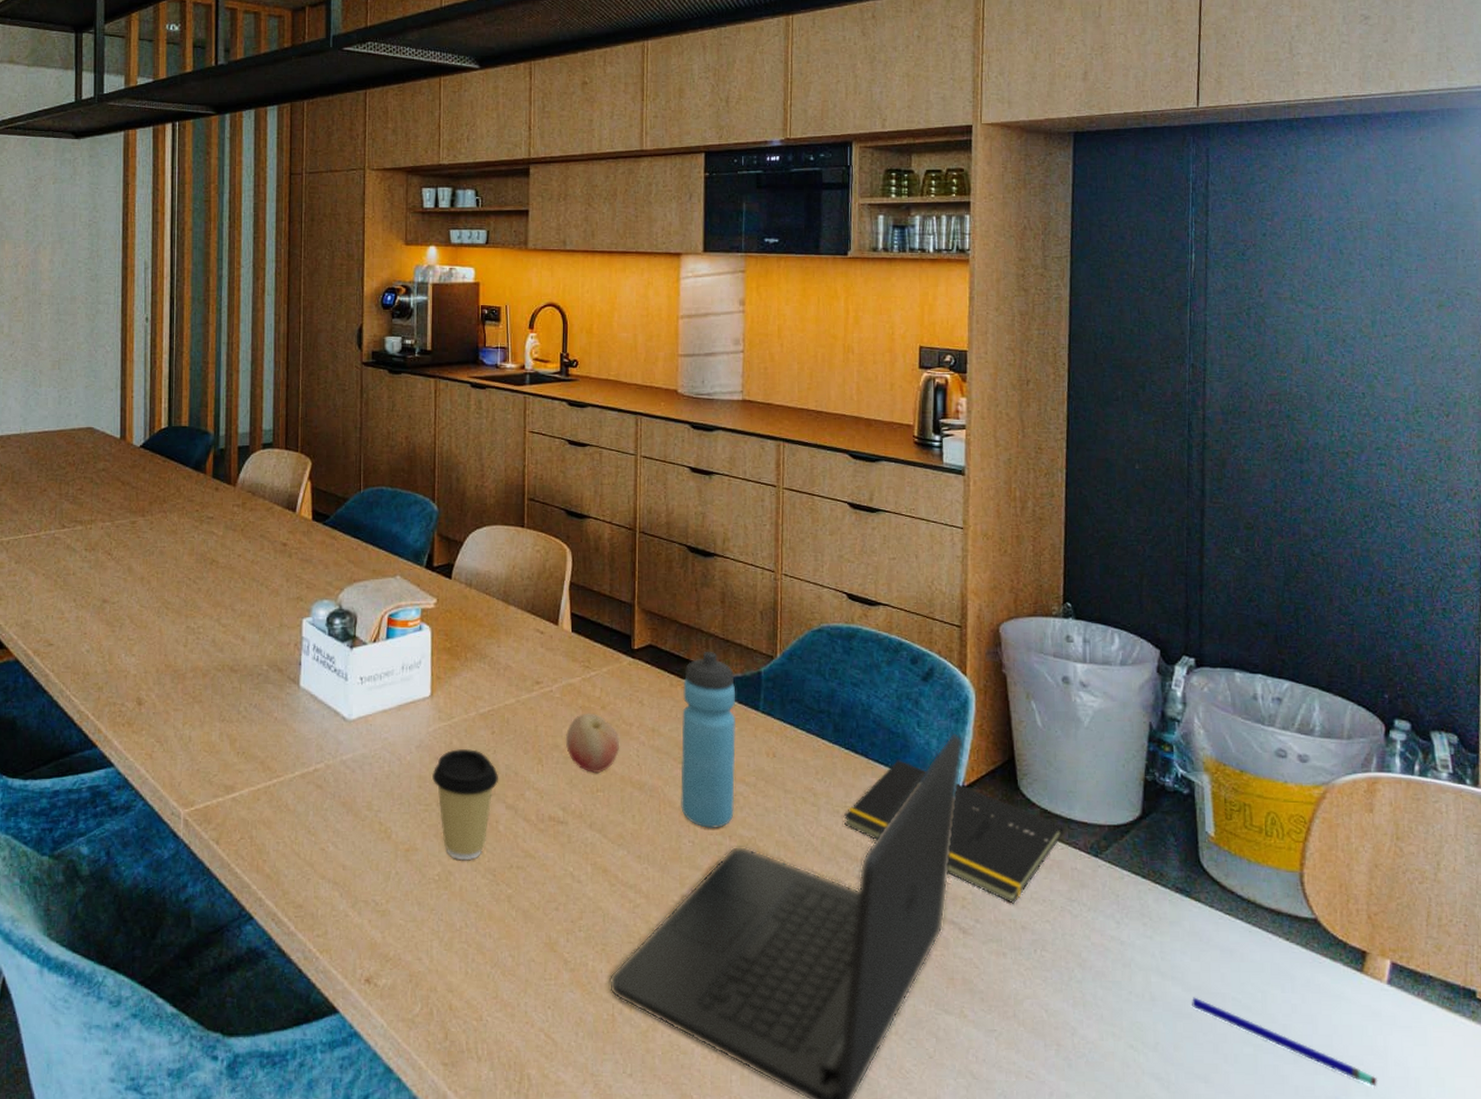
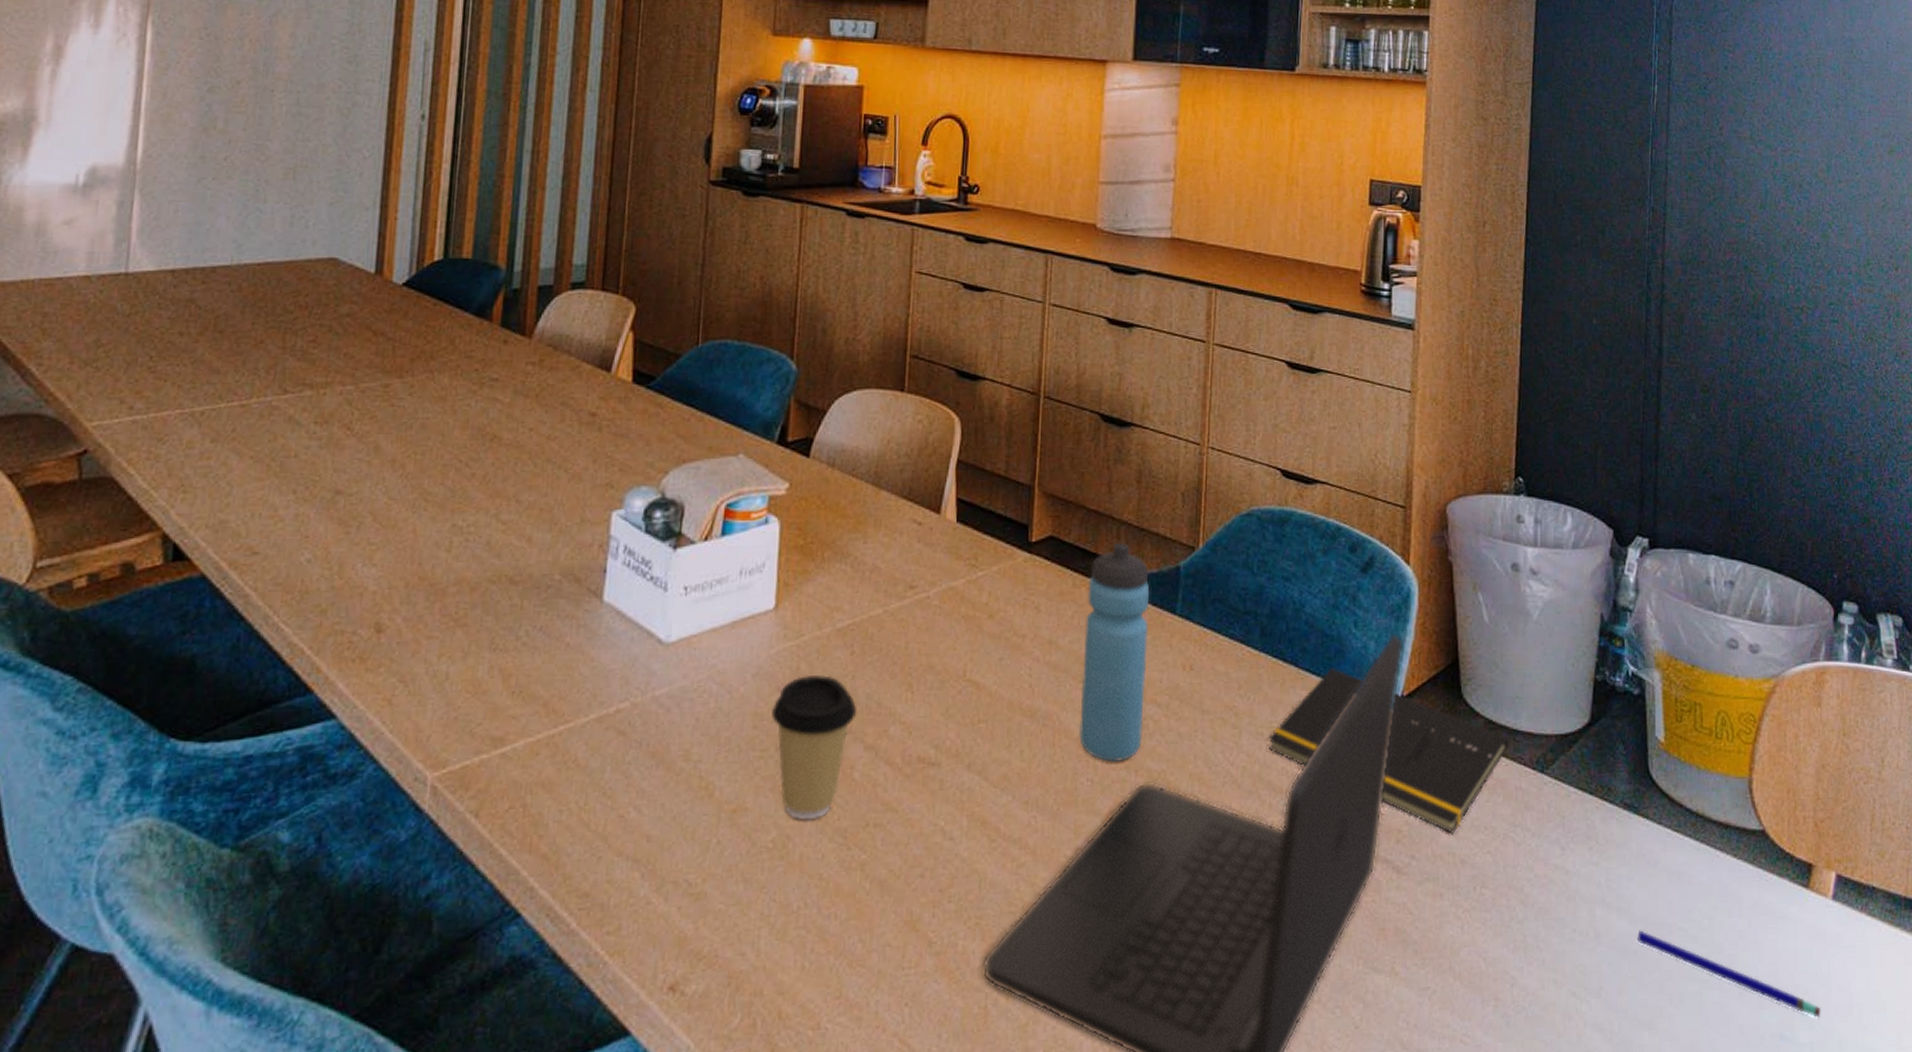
fruit: present [566,713,620,774] -> none [943,623,1010,700]

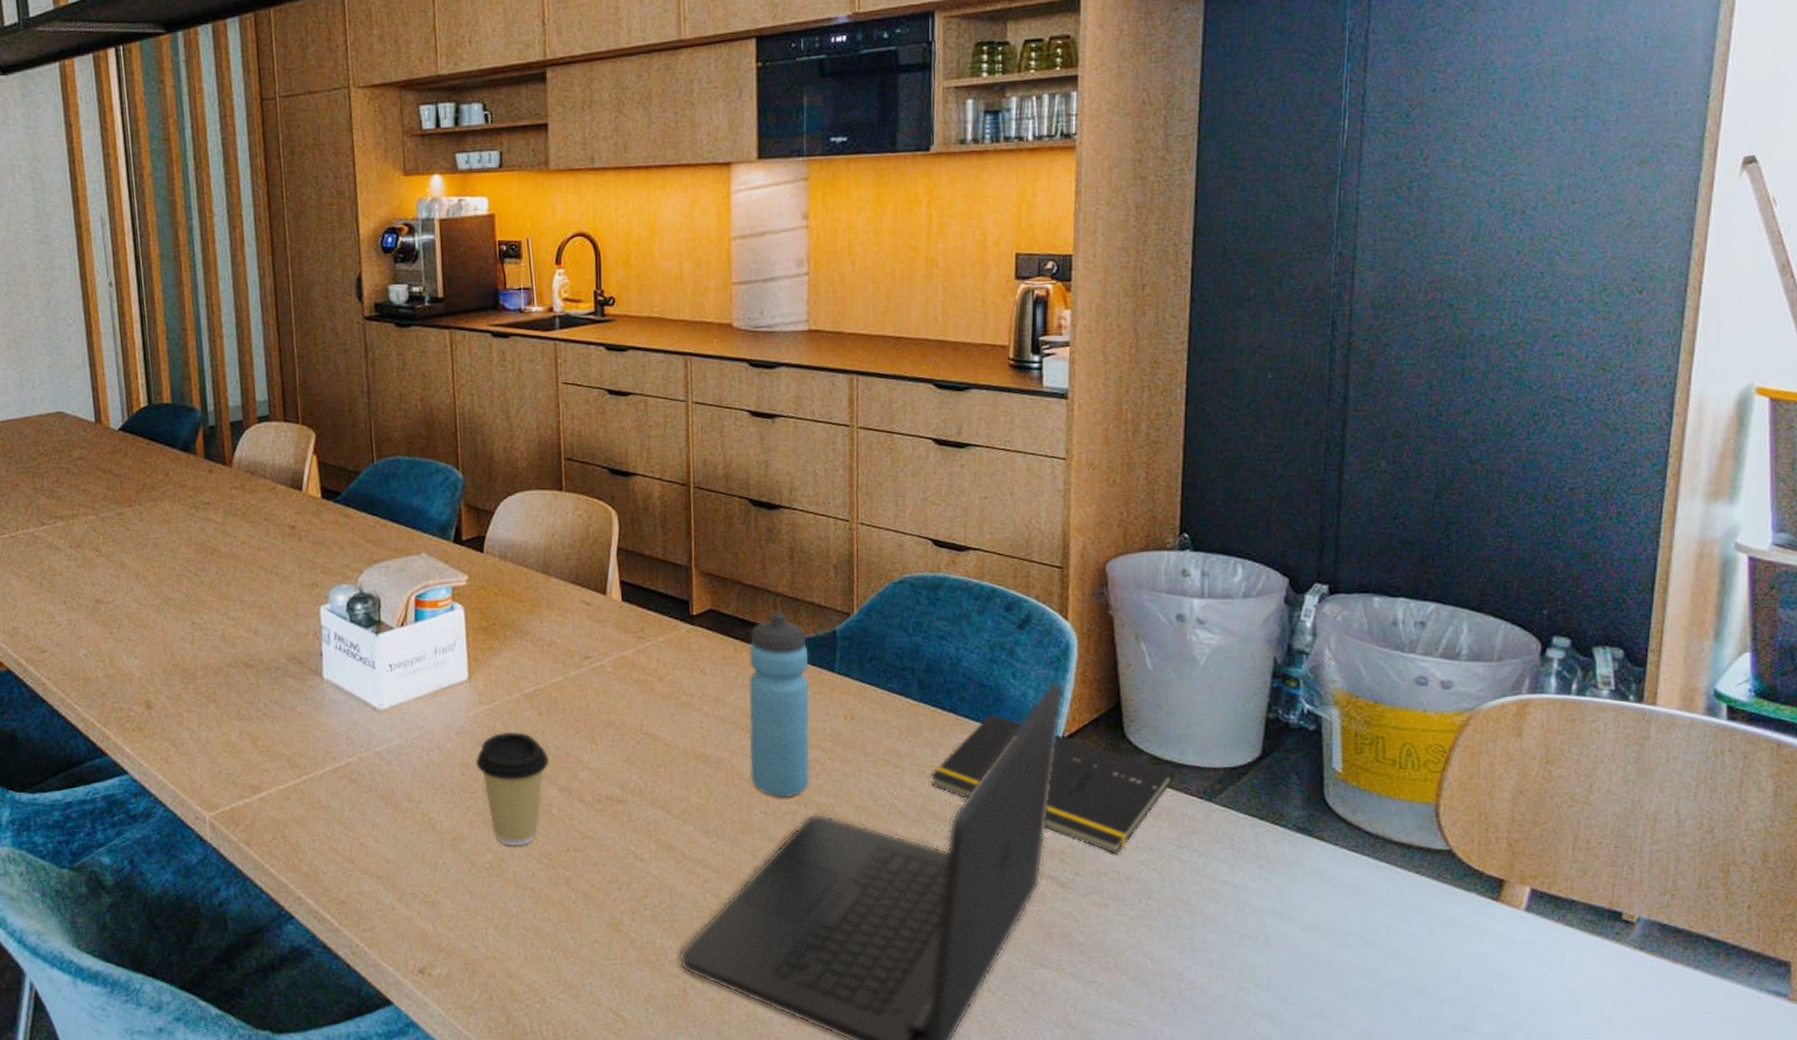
pen: present [1637,930,1822,1018] -> none [1310,936,1508,1013]

